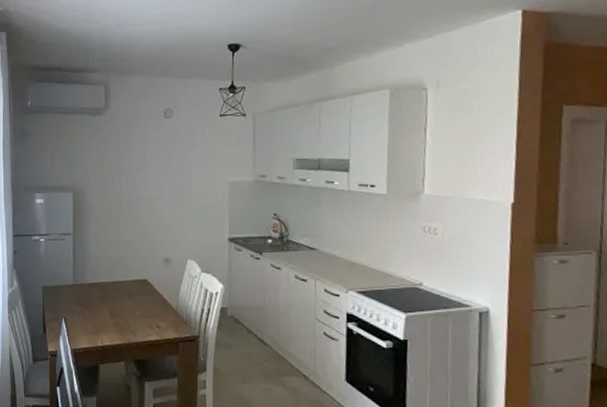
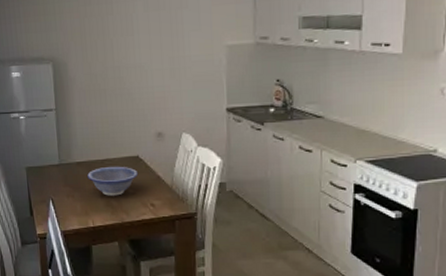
decorative bowl: none [99,288,146,317] -> present [87,166,139,196]

